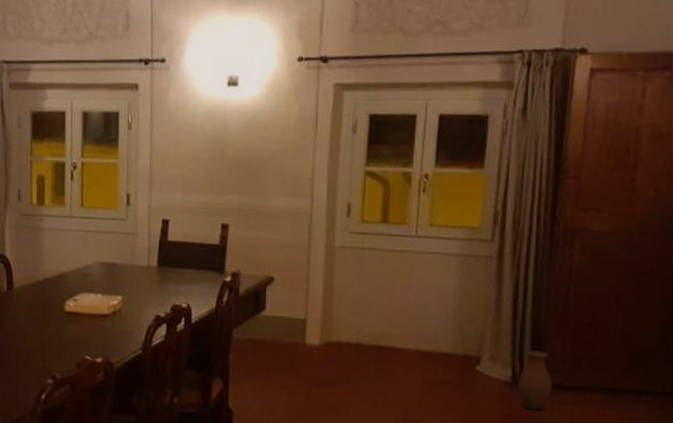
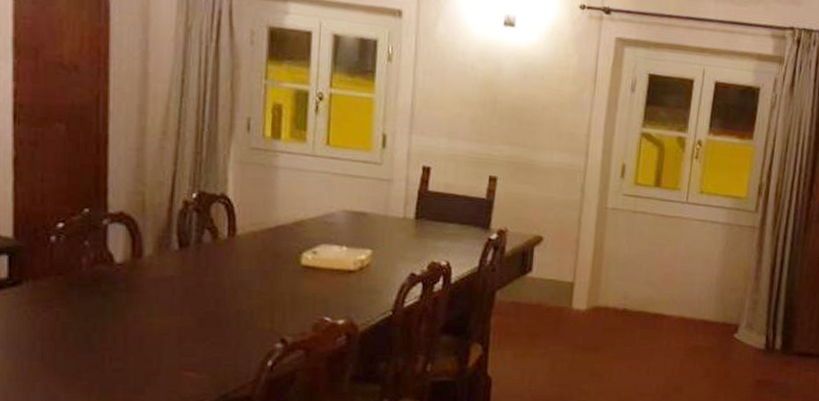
vase: present [518,350,553,411] -> none [770,319,801,377]

